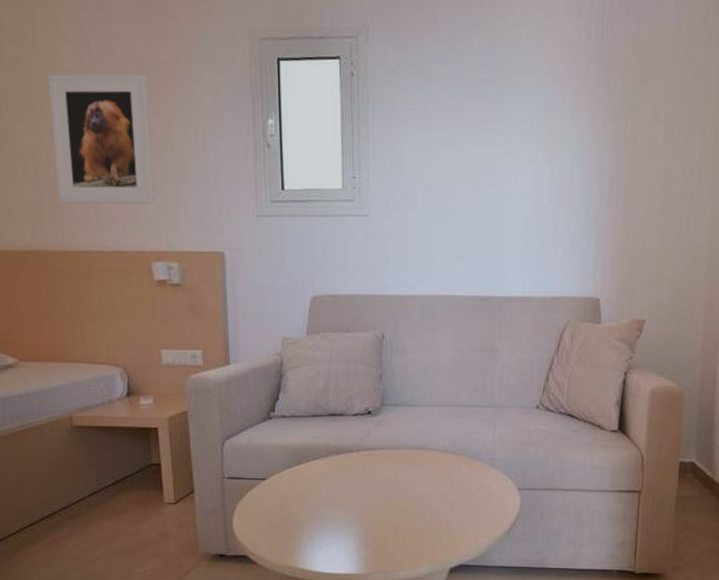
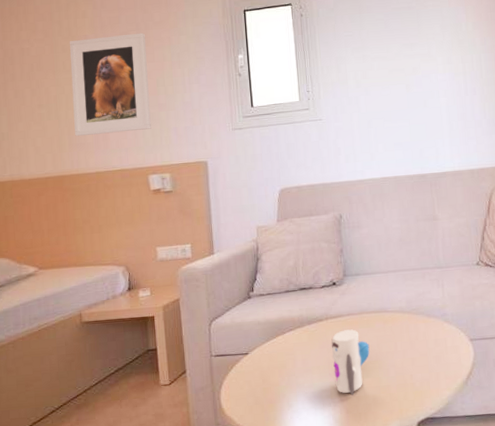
toy: none [360,464,404,534] -> present [331,329,370,396]

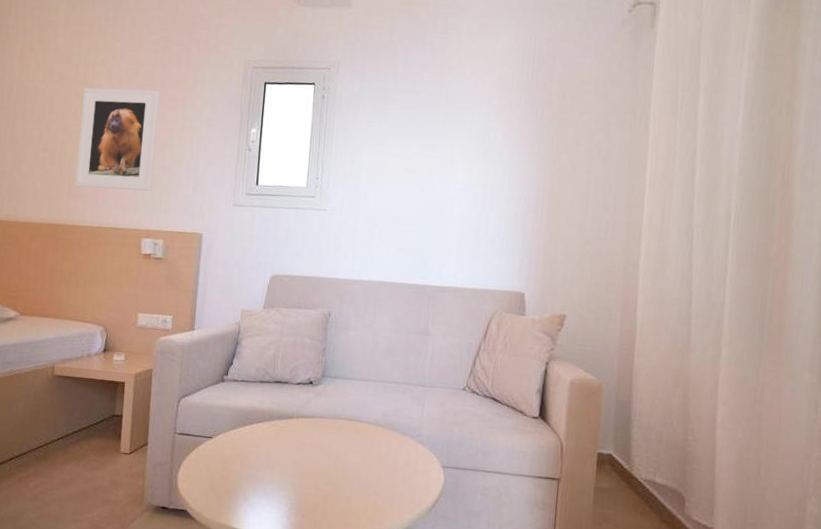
toy: present [331,329,370,396] -> none [295,432,337,500]

